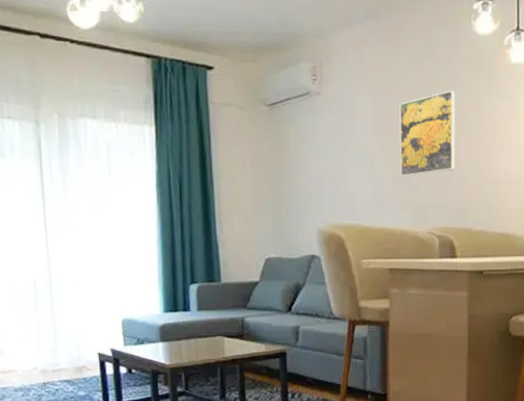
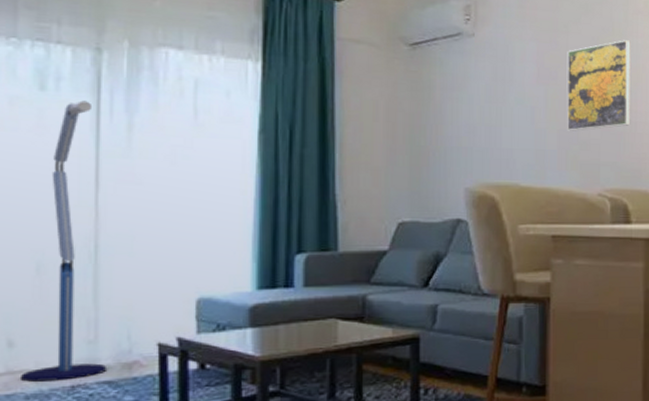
floor lamp: none [9,164,66,379] -> present [19,100,108,382]

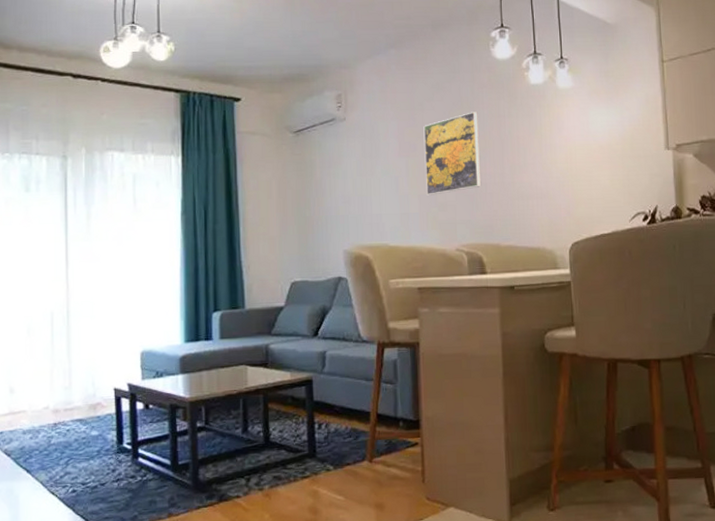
floor lamp: present [19,100,108,382] -> none [18,198,79,420]

